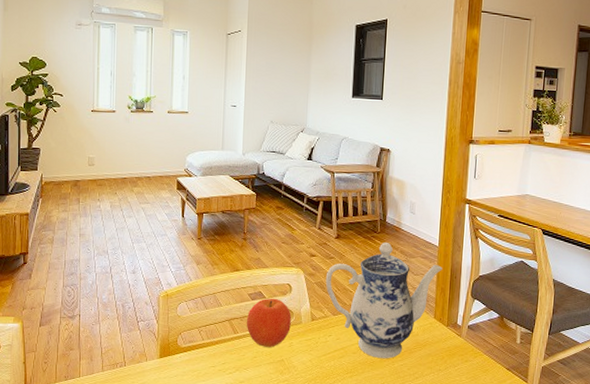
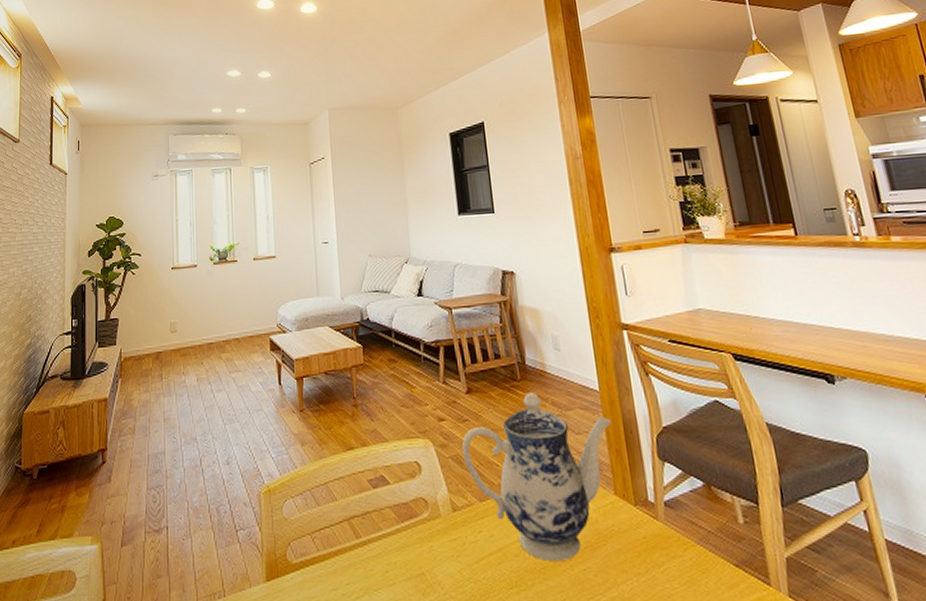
fruit: present [246,298,291,348] -> none [369,483,428,557]

